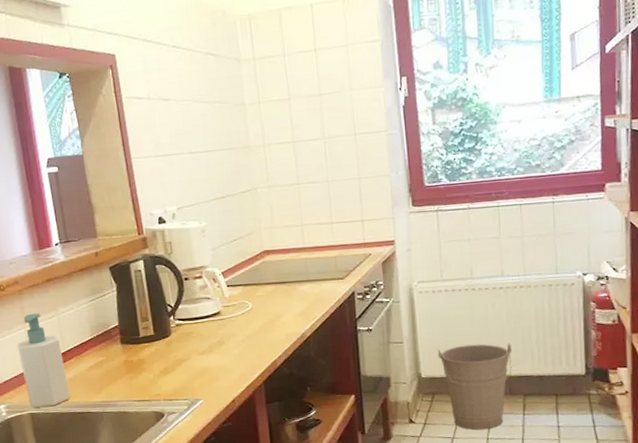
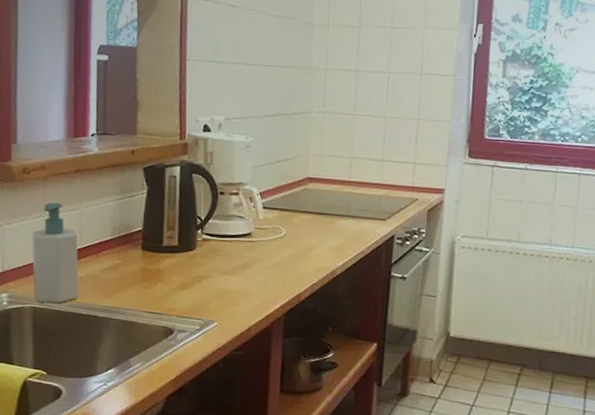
bucket: present [437,343,513,430] -> none [470,309,549,402]

